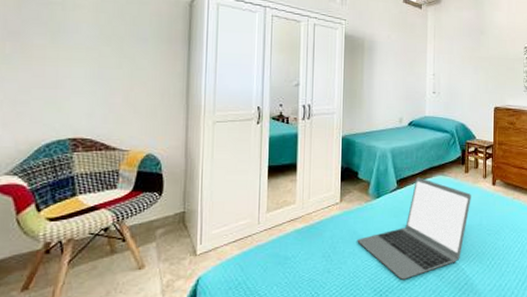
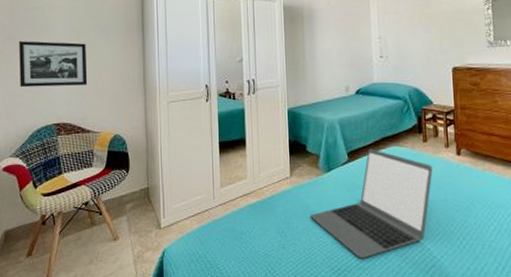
picture frame: none [24,40,117,97] -> present [19,41,88,88]

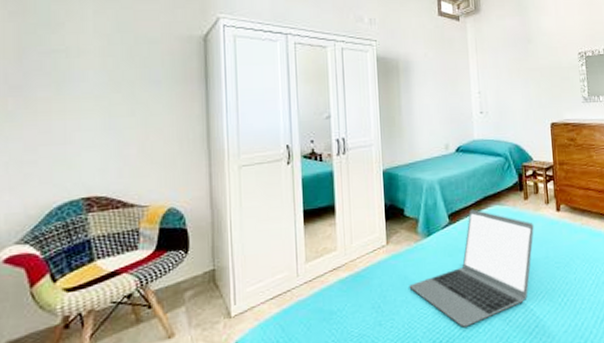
picture frame: present [19,41,88,88] -> none [30,93,131,153]

